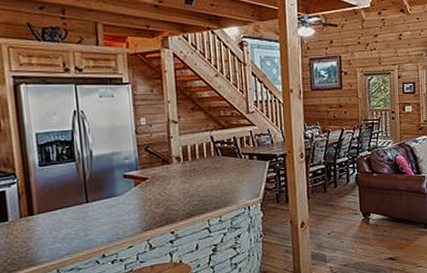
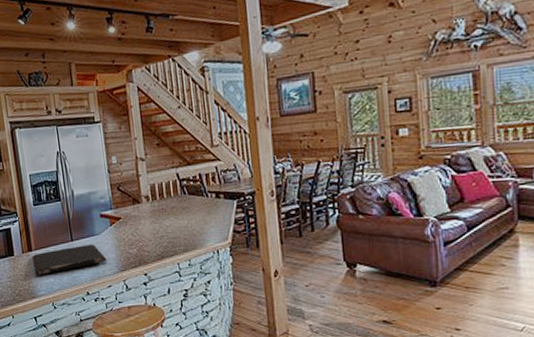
cutting board: none [33,205,129,242] -> present [32,244,107,276]

